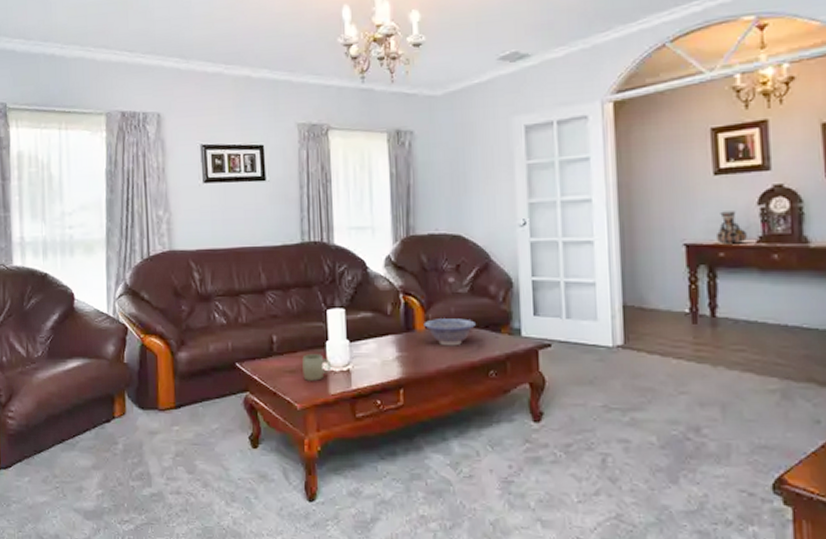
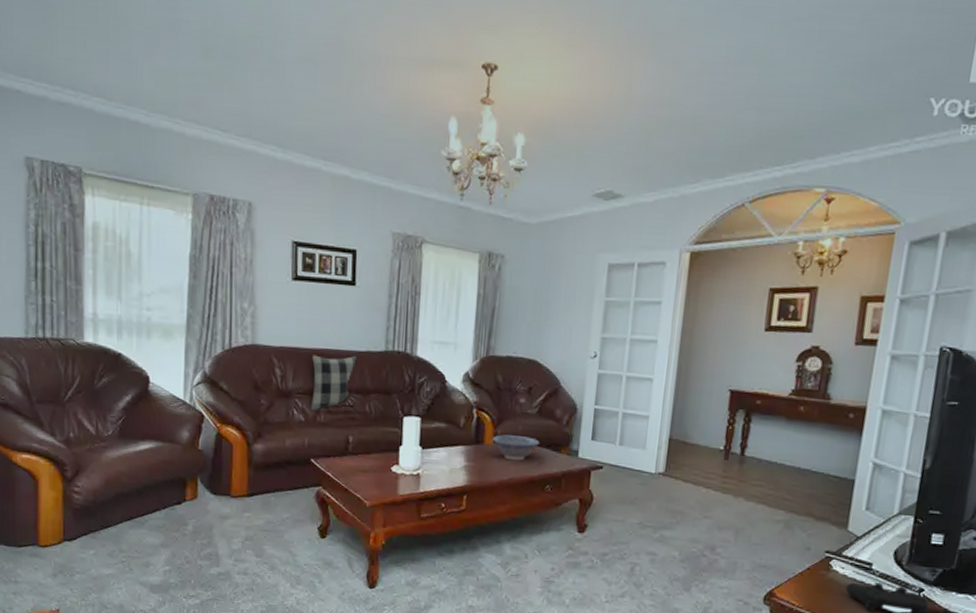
pillow: none [229,250,276,312] -> present [310,355,357,411]
mug: present [302,354,332,381] -> none [375,456,403,482]
decorative vase: present [715,211,747,246] -> none [756,364,782,395]

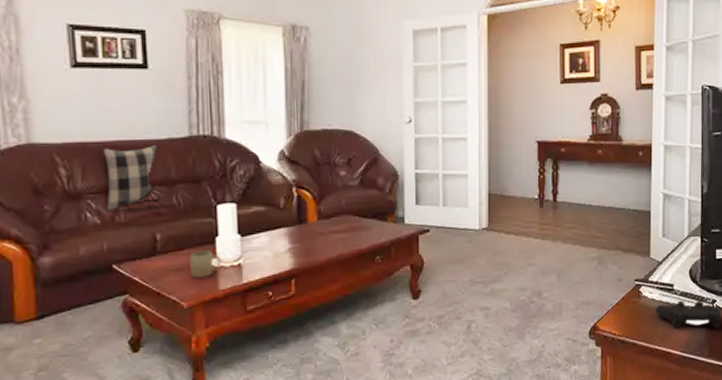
mug: none [375,456,403,482] -> present [190,250,222,278]
decorative bowl: present [492,435,540,461] -> none [316,209,366,236]

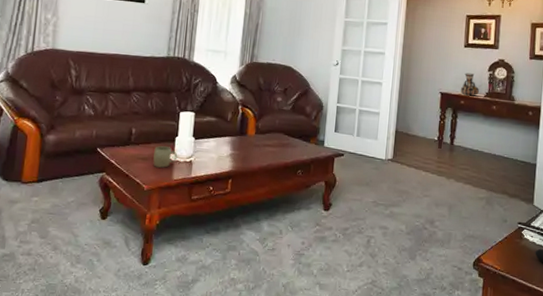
pillow: present [104,144,160,211] -> none [100,59,143,106]
decorative vase: none [559,114,581,143] -> present [460,73,479,97]

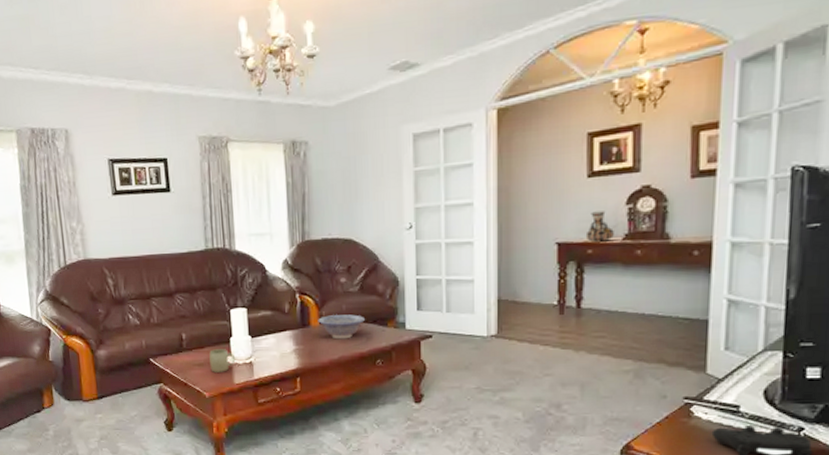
decorative bowl: none [254,127,294,150] -> present [318,314,366,340]

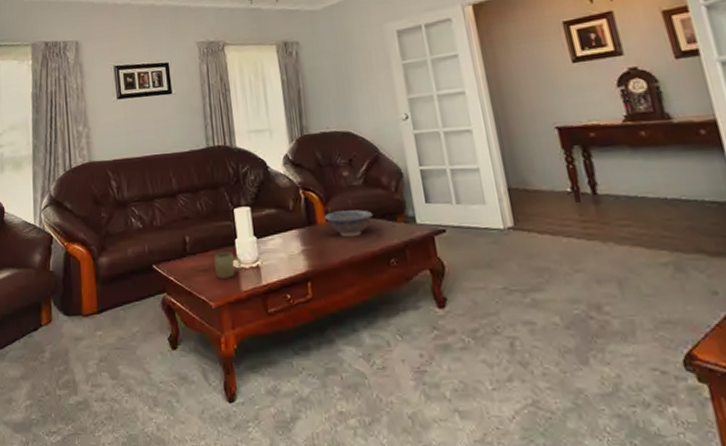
decorative vase: present [585,211,614,243] -> none [583,94,613,126]

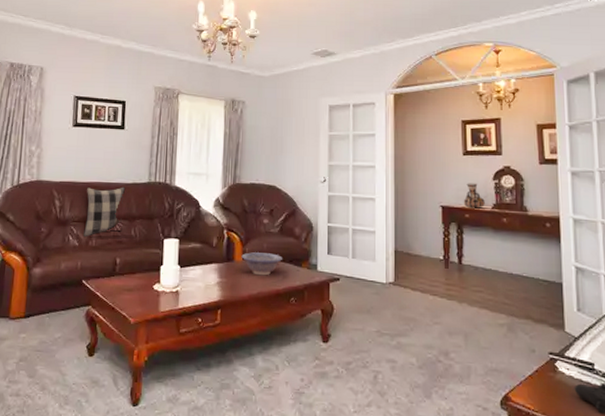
pillow: none [142,156,187,216] -> present [84,187,125,236]
mug: present [214,252,242,279] -> none [139,276,164,299]
decorative vase: none [583,94,613,126] -> present [463,183,485,210]

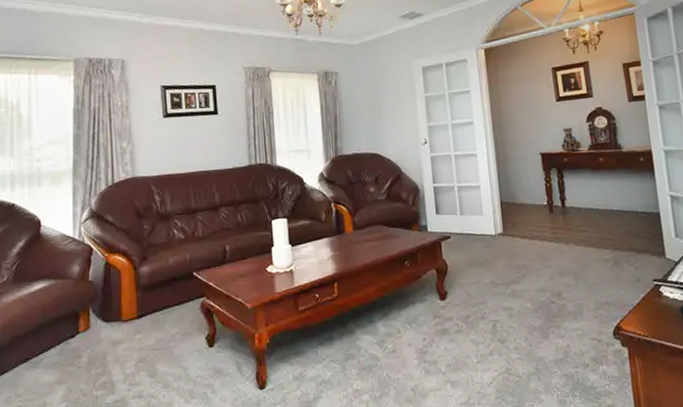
pillow: present [84,187,125,236] -> none [186,173,228,228]
decorative bowl: present [241,252,283,276] -> none [351,220,393,244]

